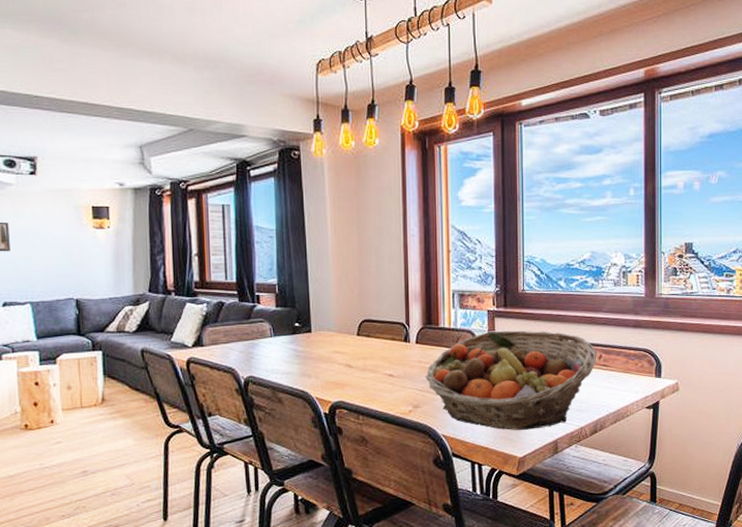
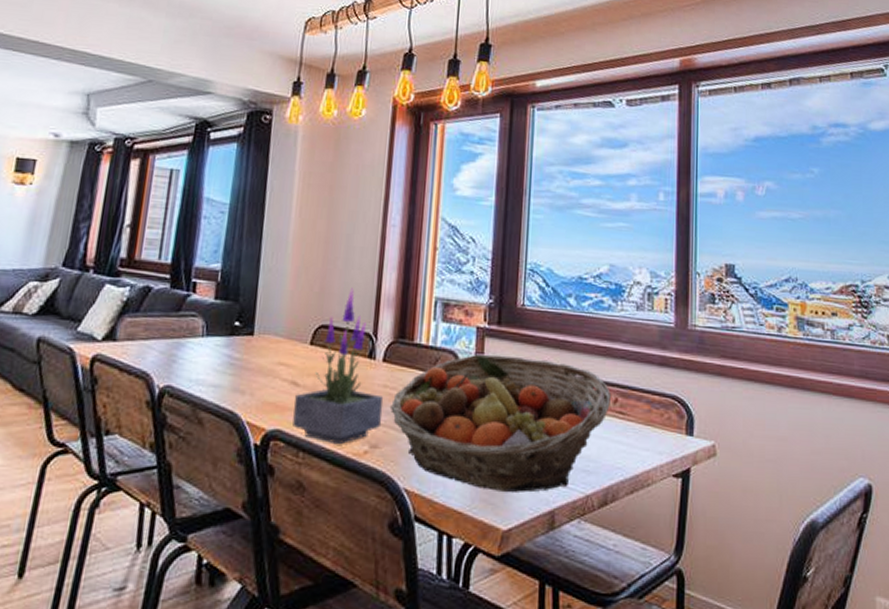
potted plant: none [350,289,420,408] -> present [292,288,384,445]

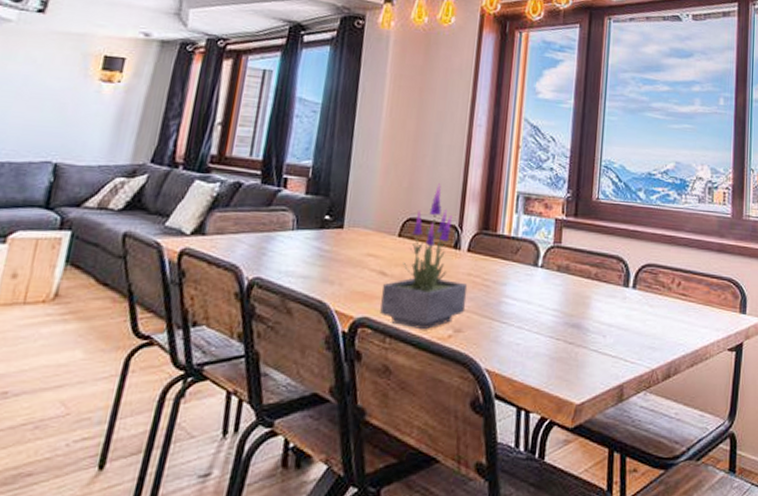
fruit basket: present [389,354,611,493] -> none [473,243,675,369]

